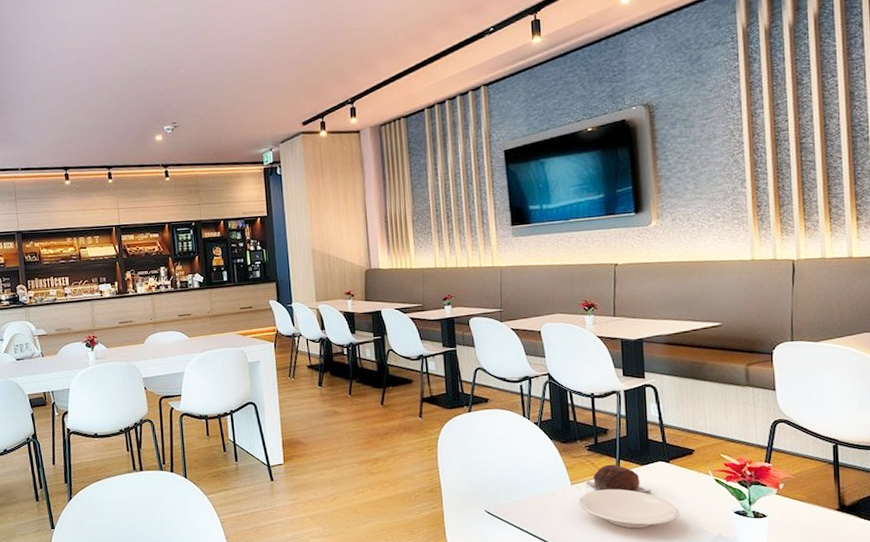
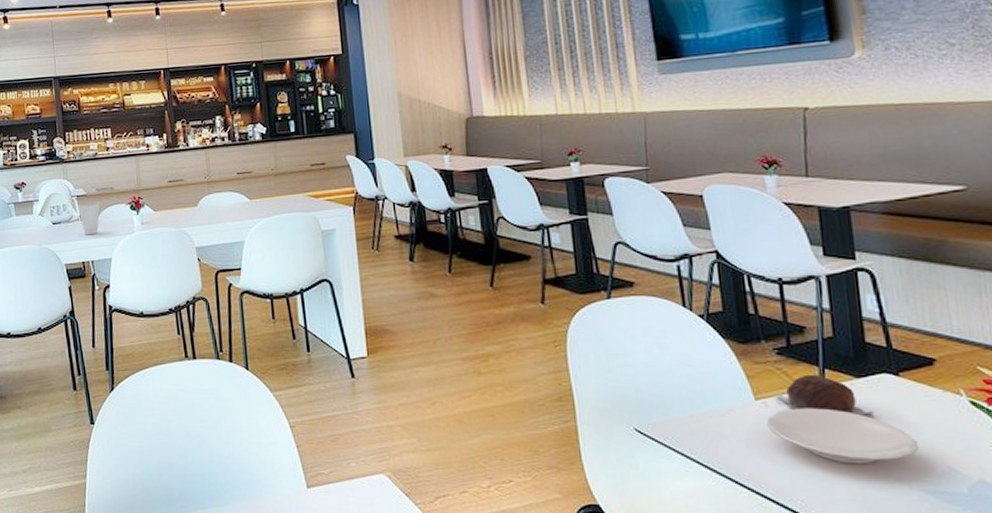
cup: none [39,340,59,369] -> present [78,202,100,235]

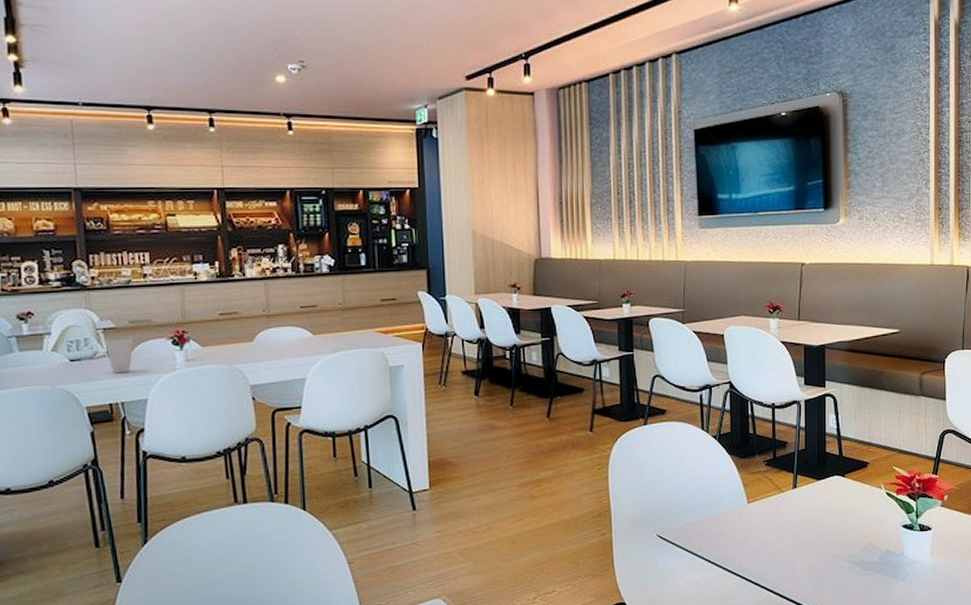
saucer: present [767,408,919,464] -> none [755,506,852,548]
pastry: present [775,374,876,419] -> none [762,479,827,511]

